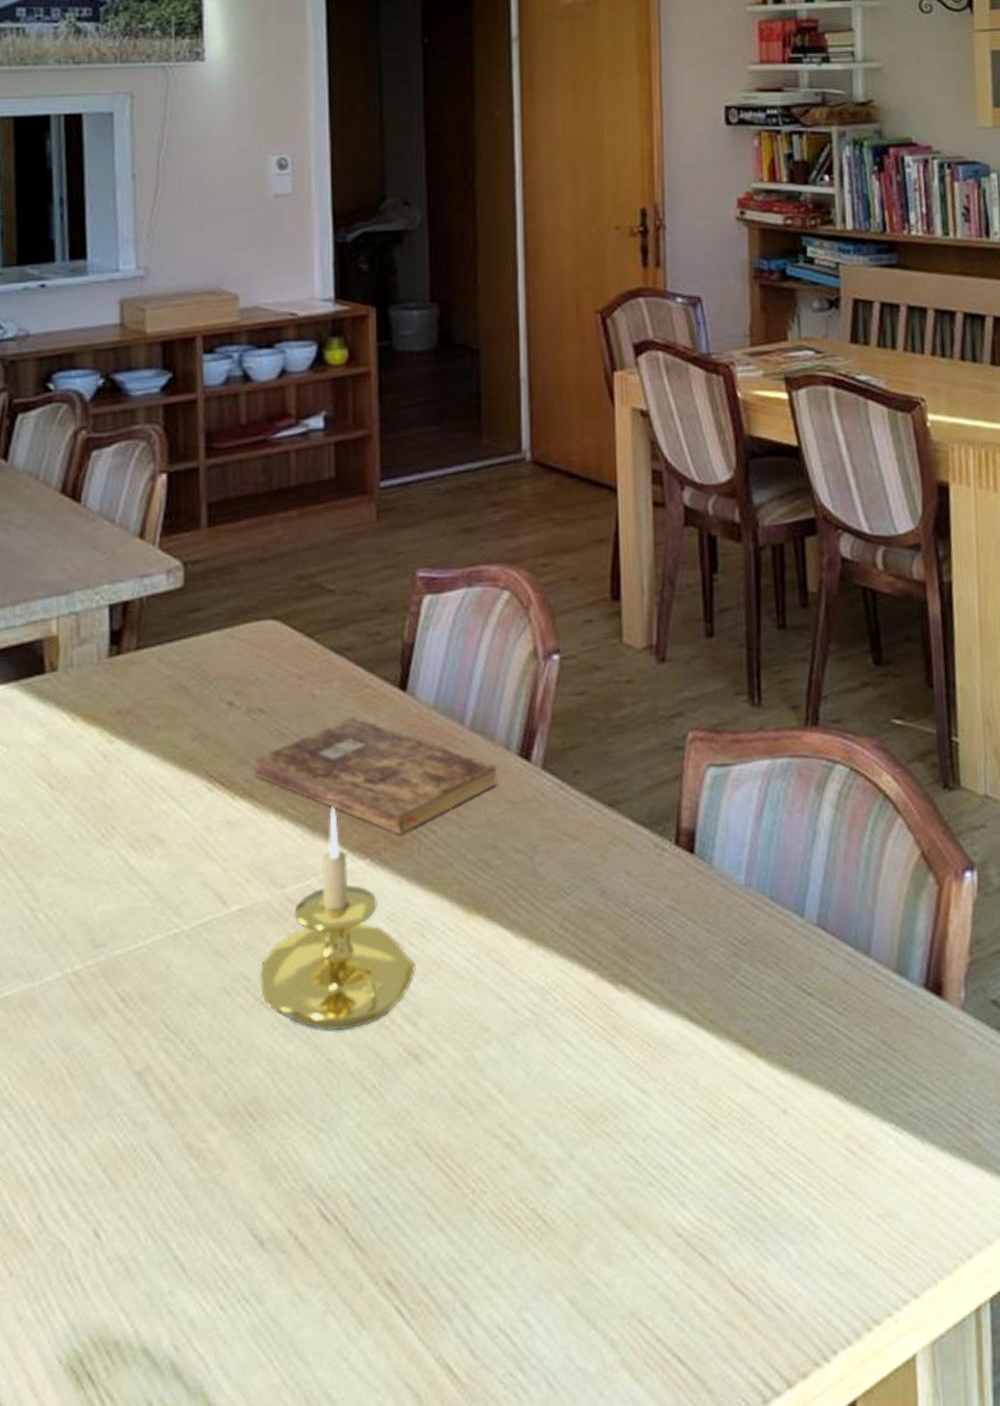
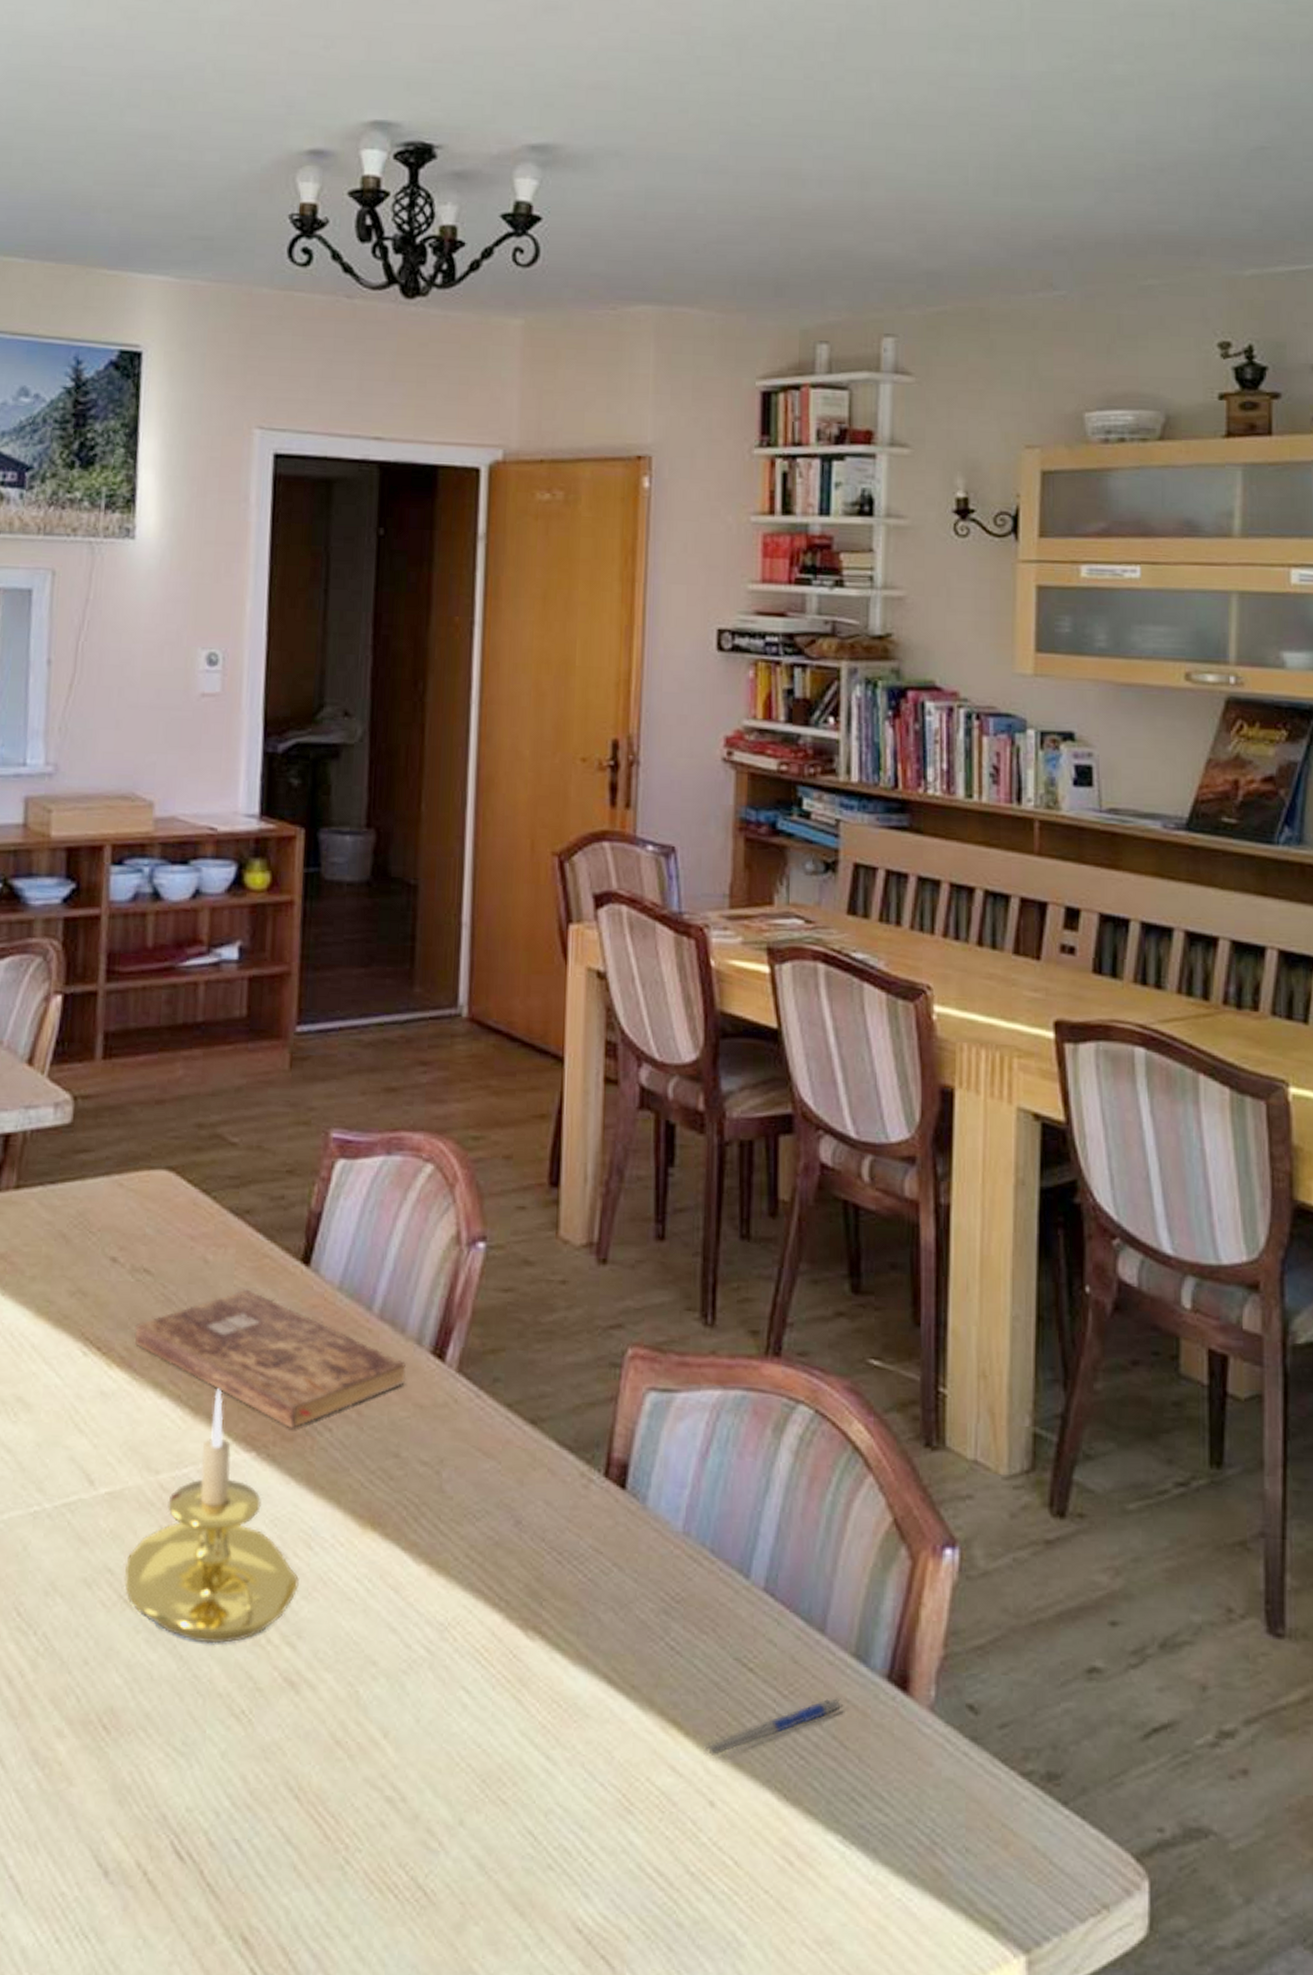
pen: none [773,1009,890,1073] -> present [702,1698,844,1759]

